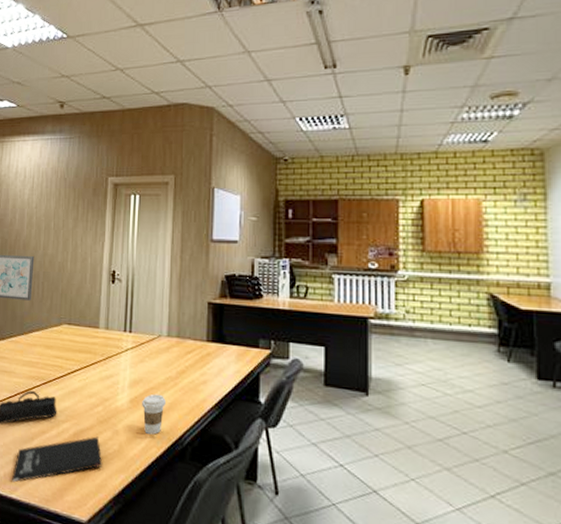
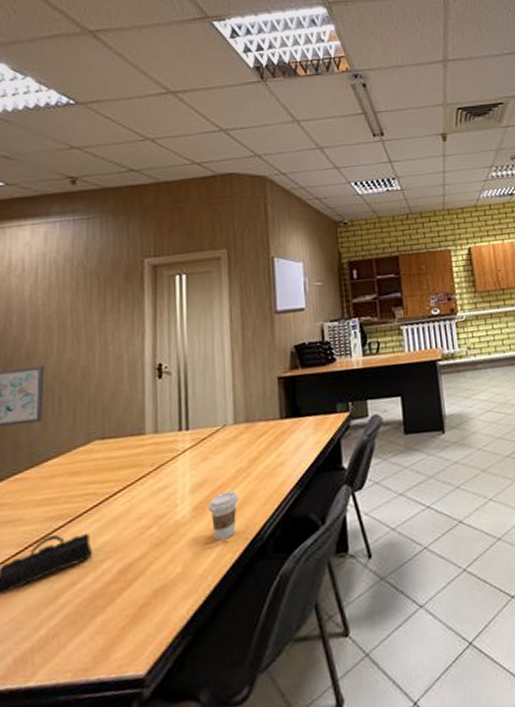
notebook: present [12,436,102,483] -> none [27,564,162,666]

